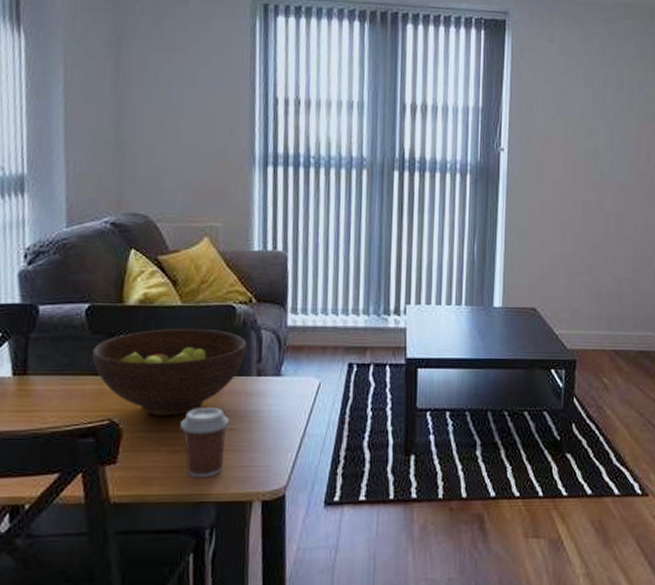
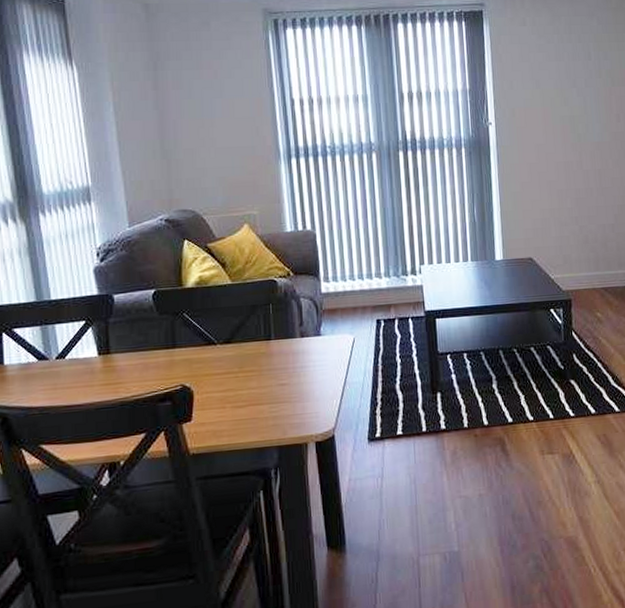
fruit bowl: present [92,328,247,415] -> none [161,301,290,378]
coffee cup: present [180,408,229,478] -> none [241,367,281,428]

